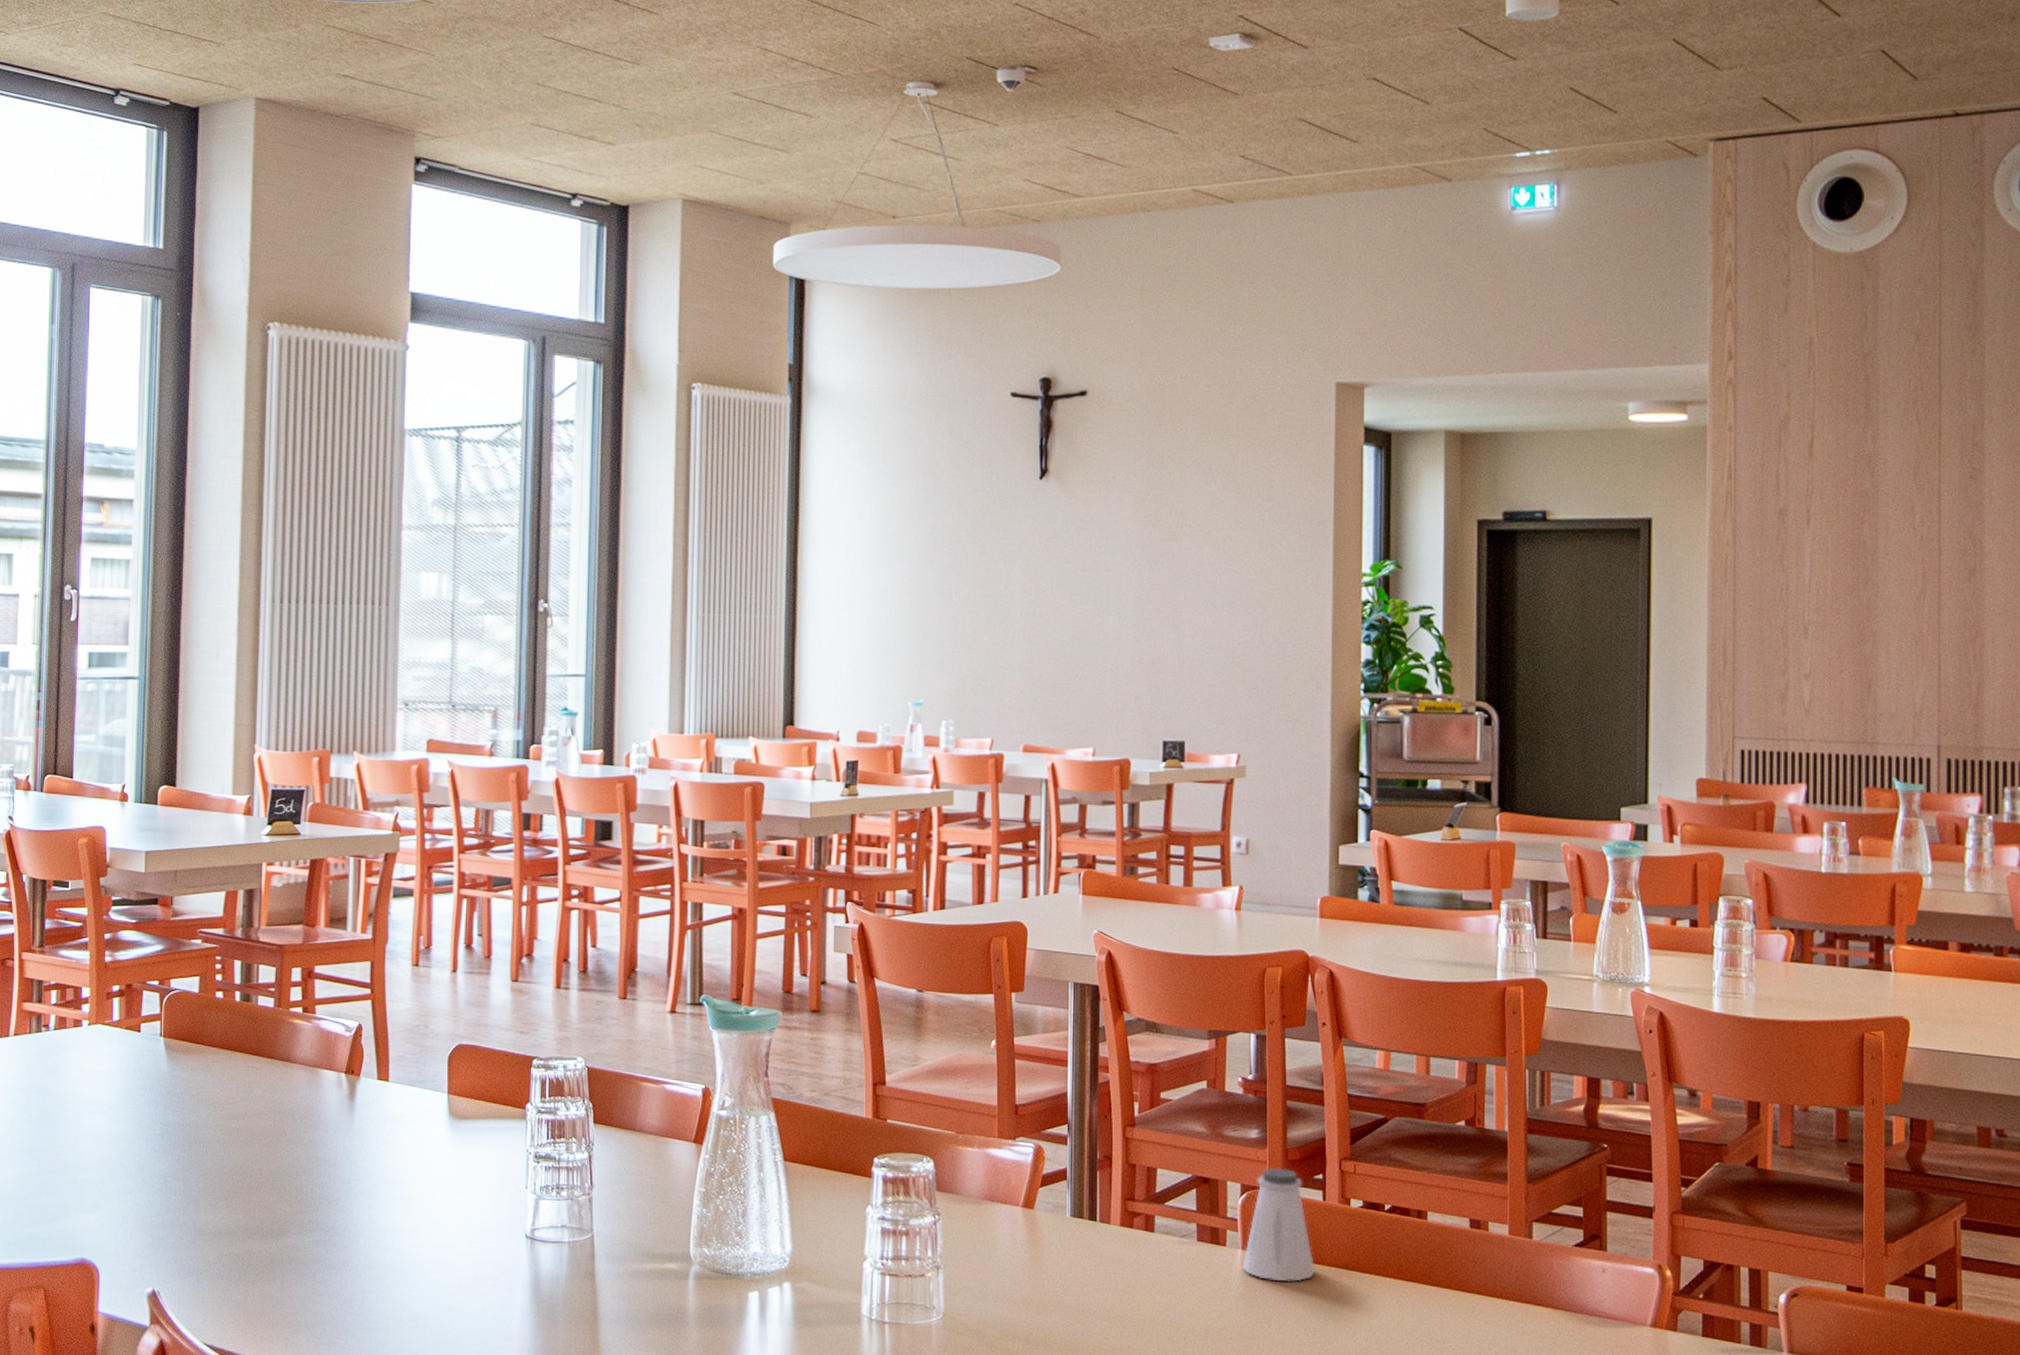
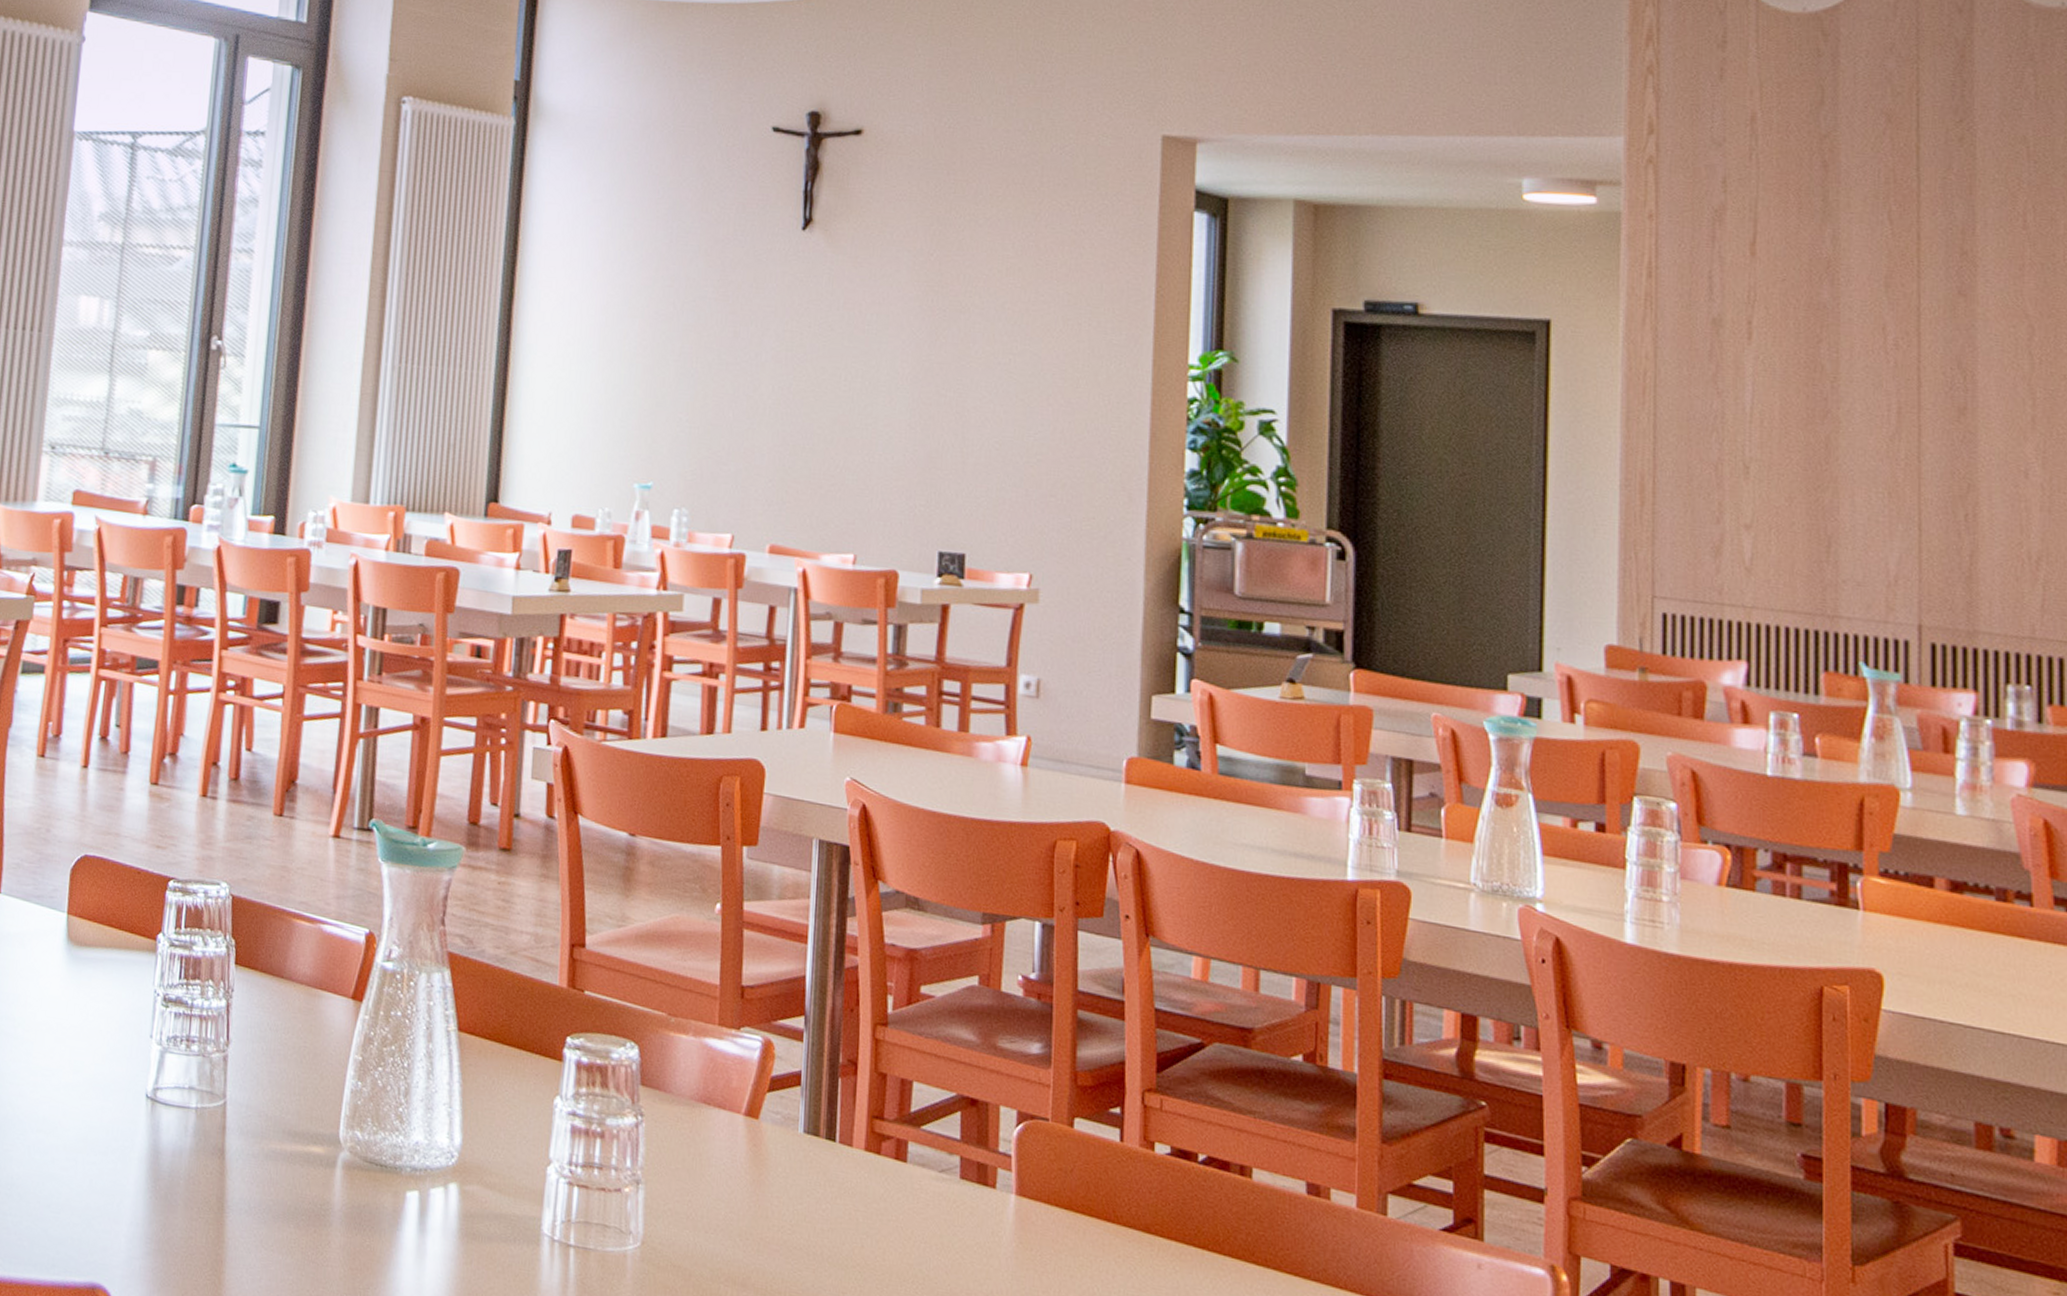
saltshaker: present [1242,1167,1316,1282] -> none [1015,1093,1108,1244]

